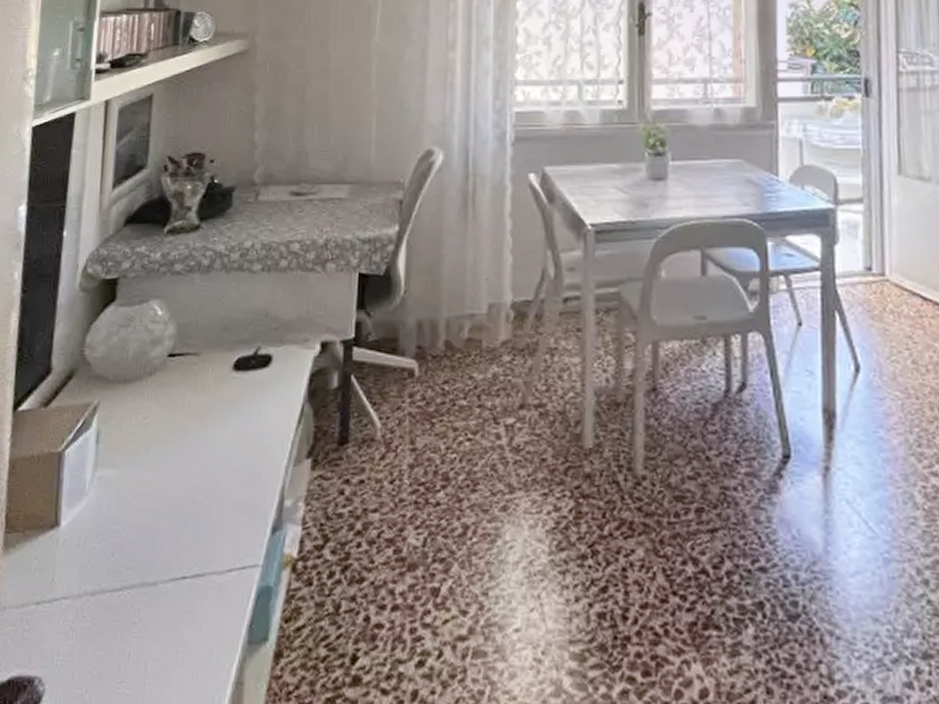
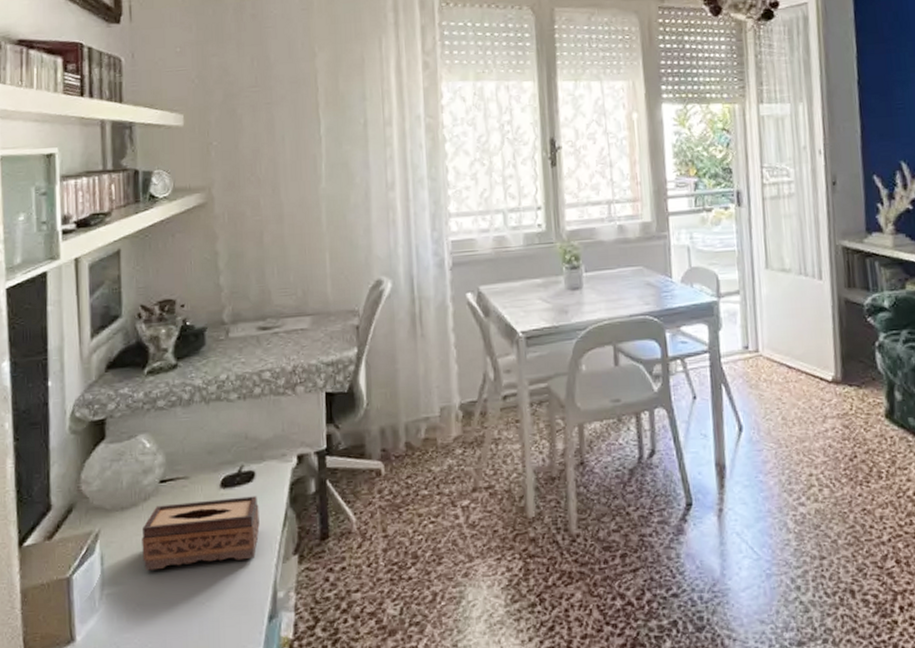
tissue box: none [141,382,273,457] -> present [142,496,260,571]

